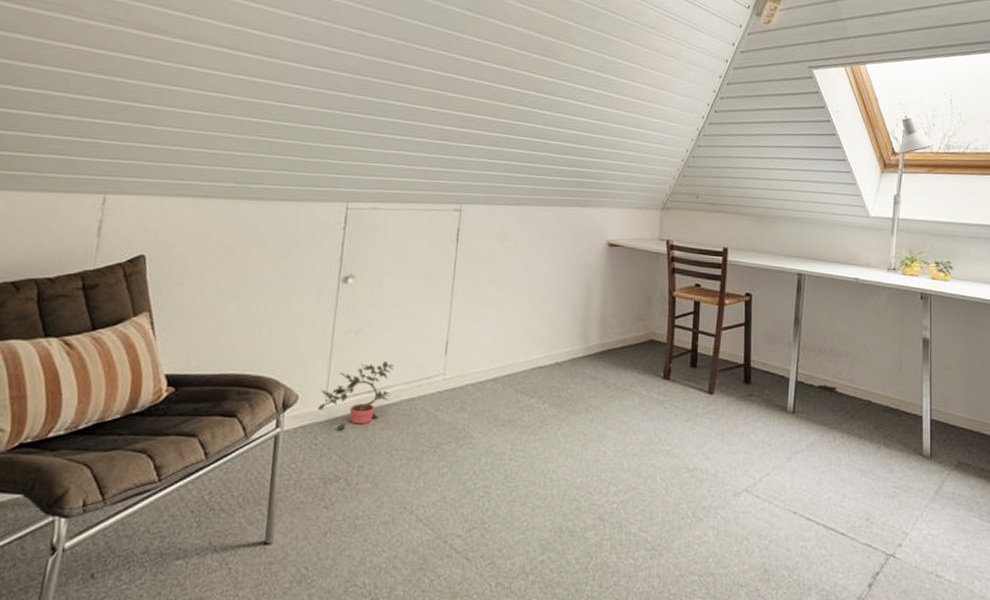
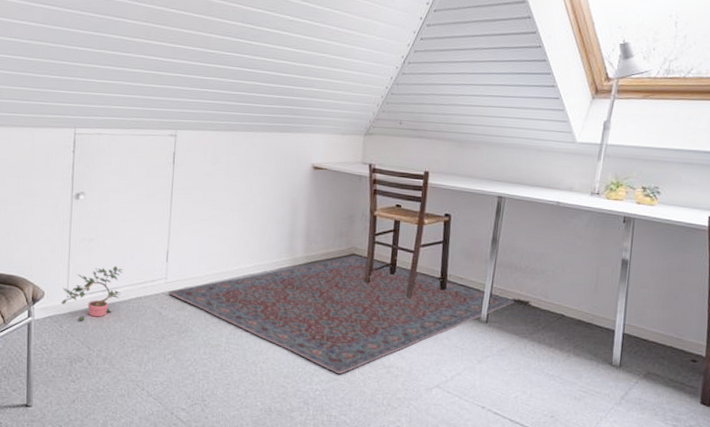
rug: none [446,341,821,482] -> present [168,255,515,374]

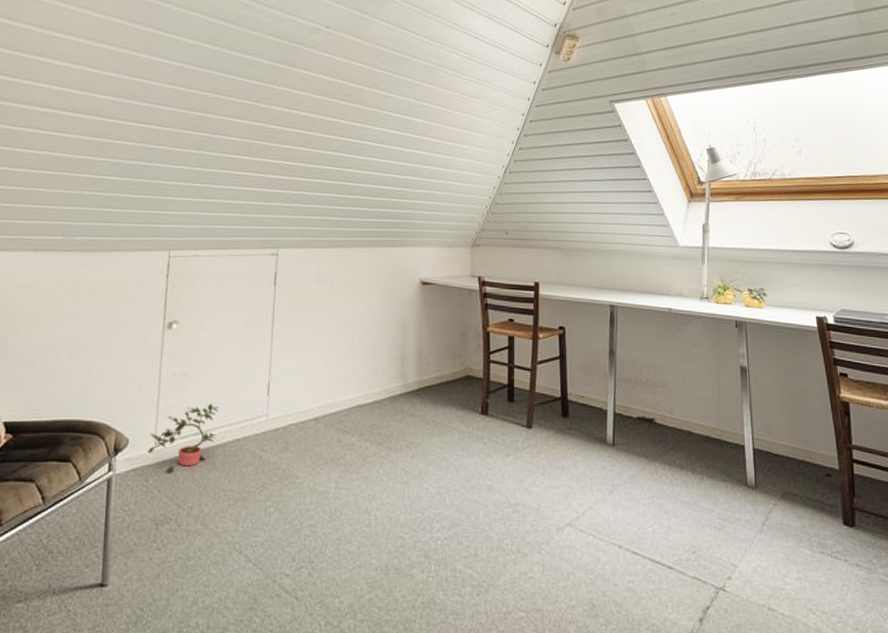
rug: present [168,255,515,374] -> none [269,377,639,518]

